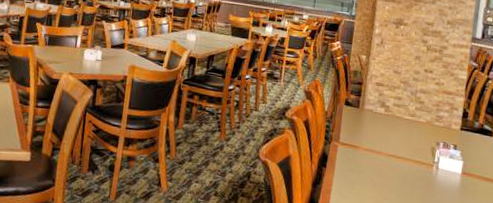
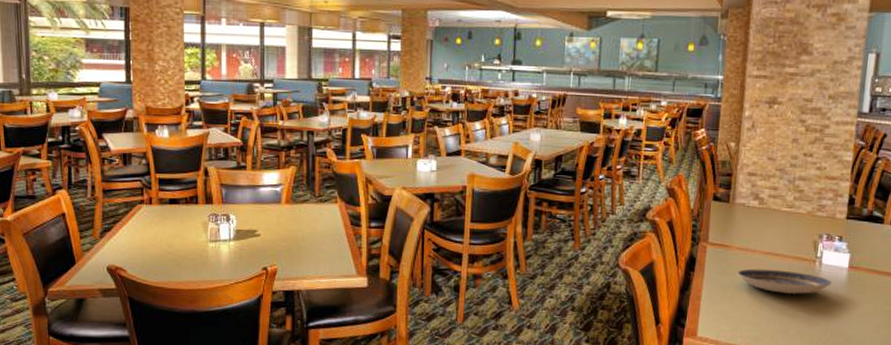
plate: none [364,168,447,195] -> present [737,269,832,294]

